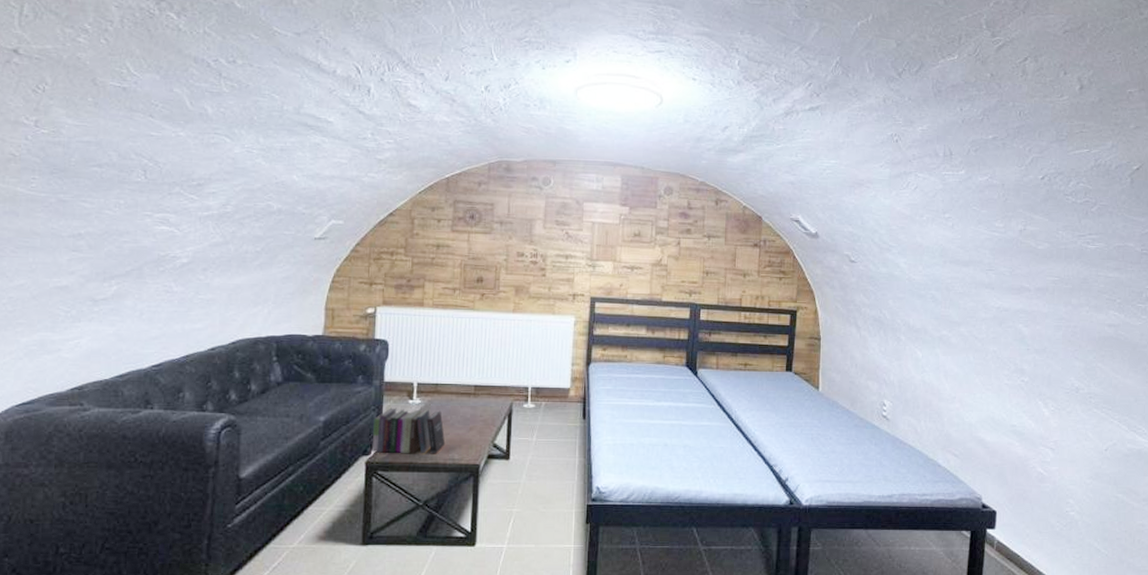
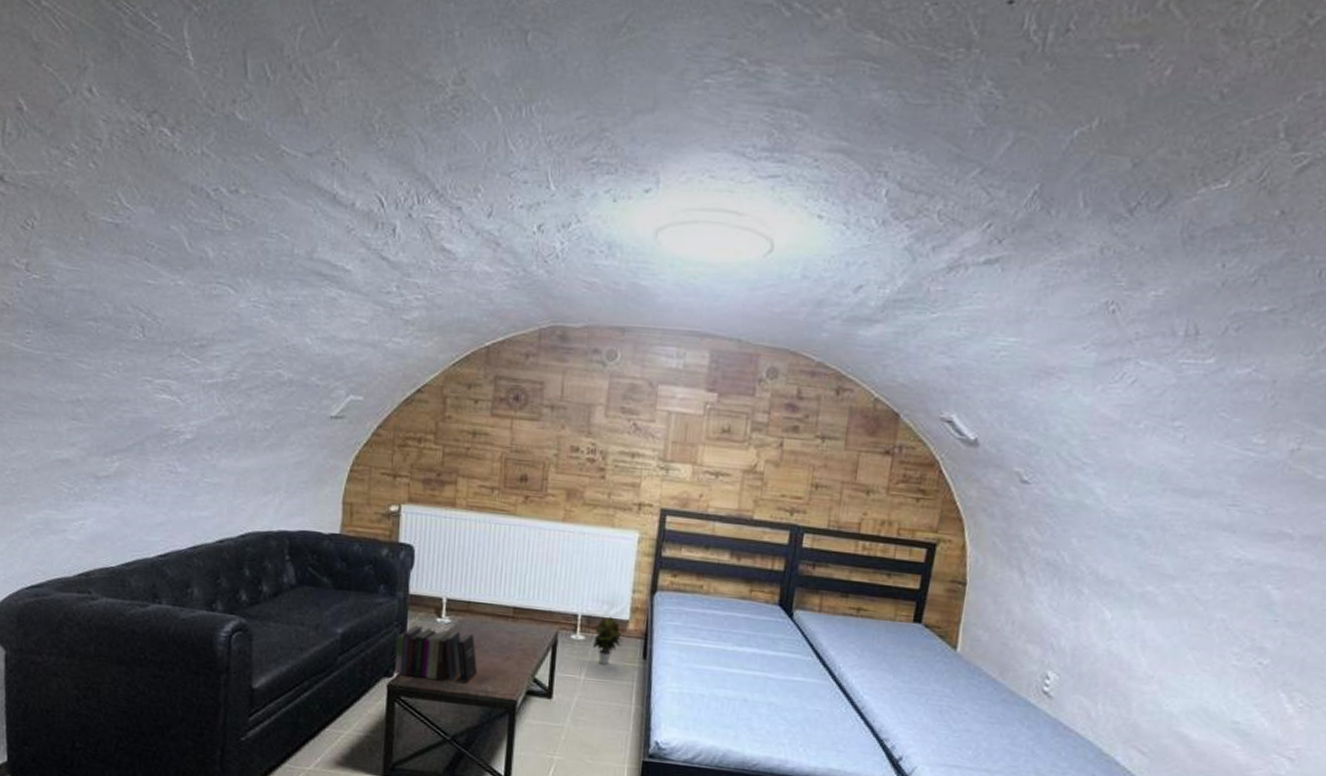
potted plant: none [541,386,566,426] -> present [592,616,623,664]

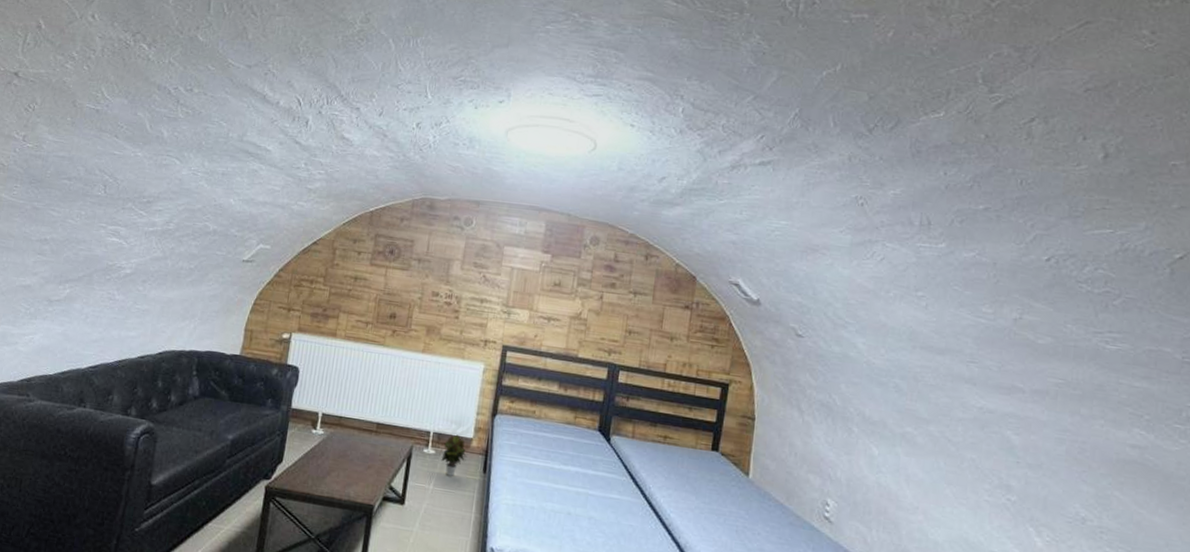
books: present [394,625,478,684] -> none [272,434,343,489]

